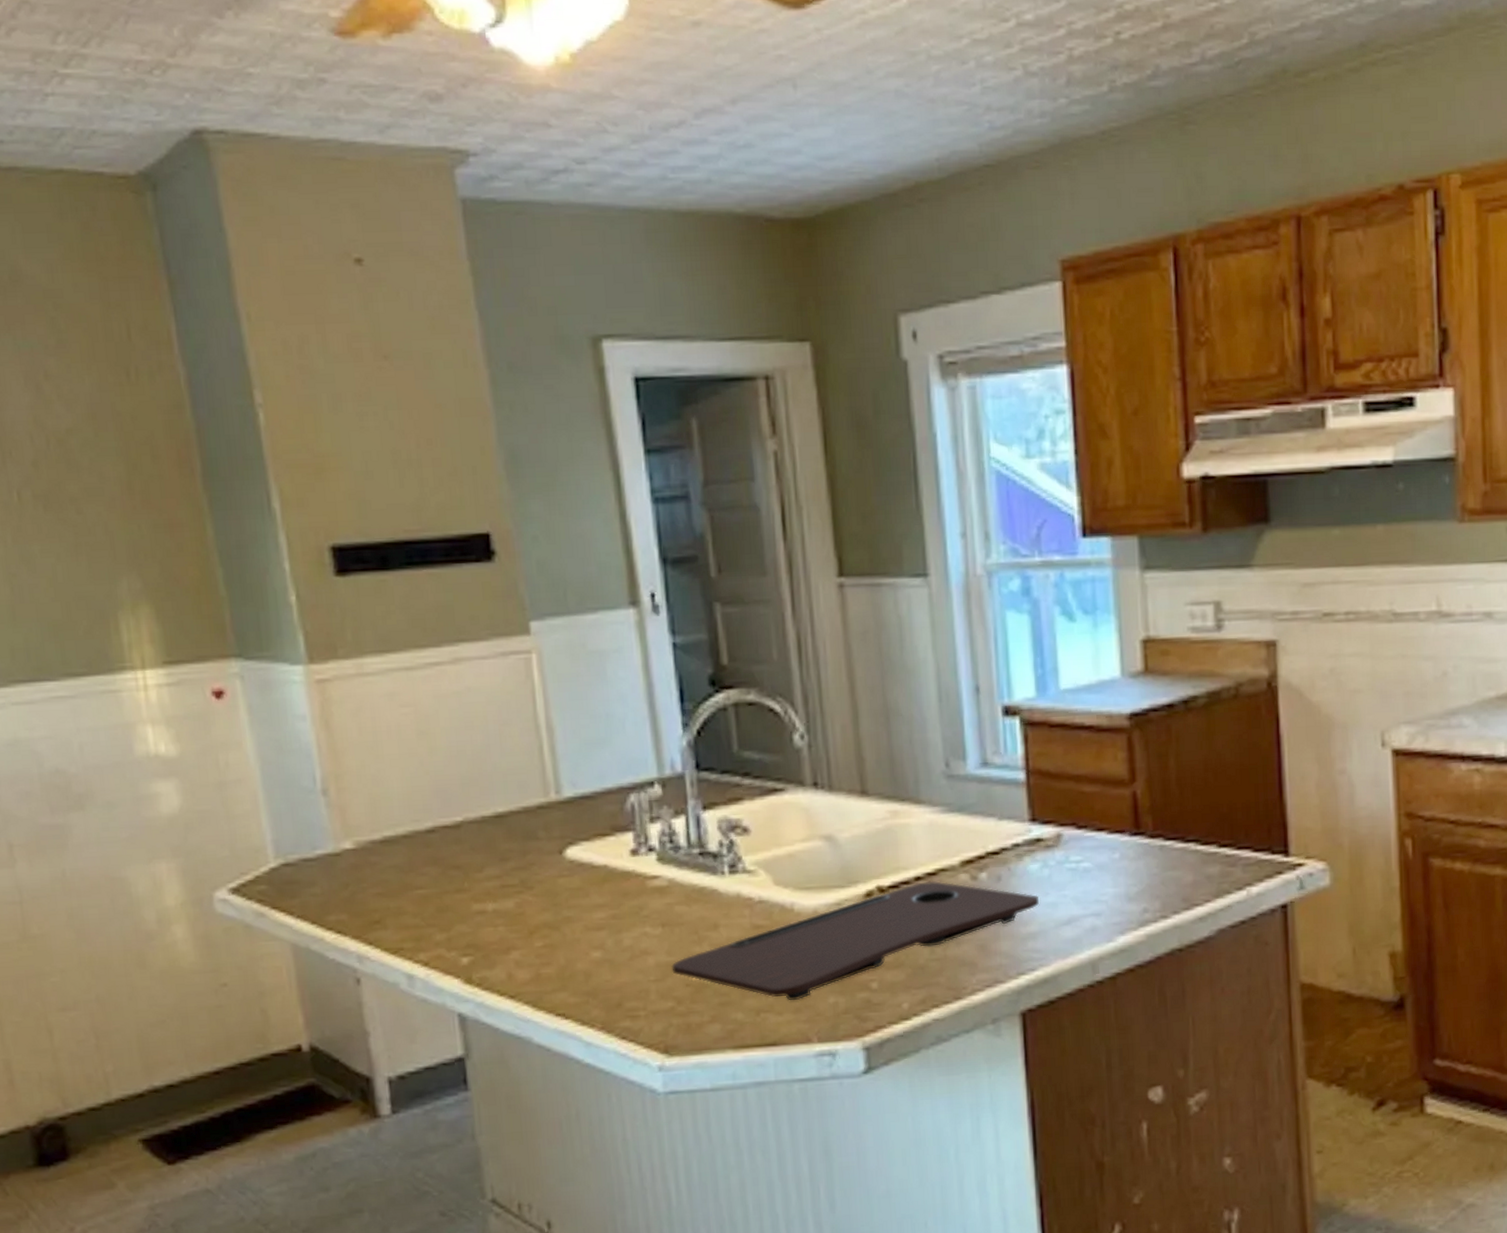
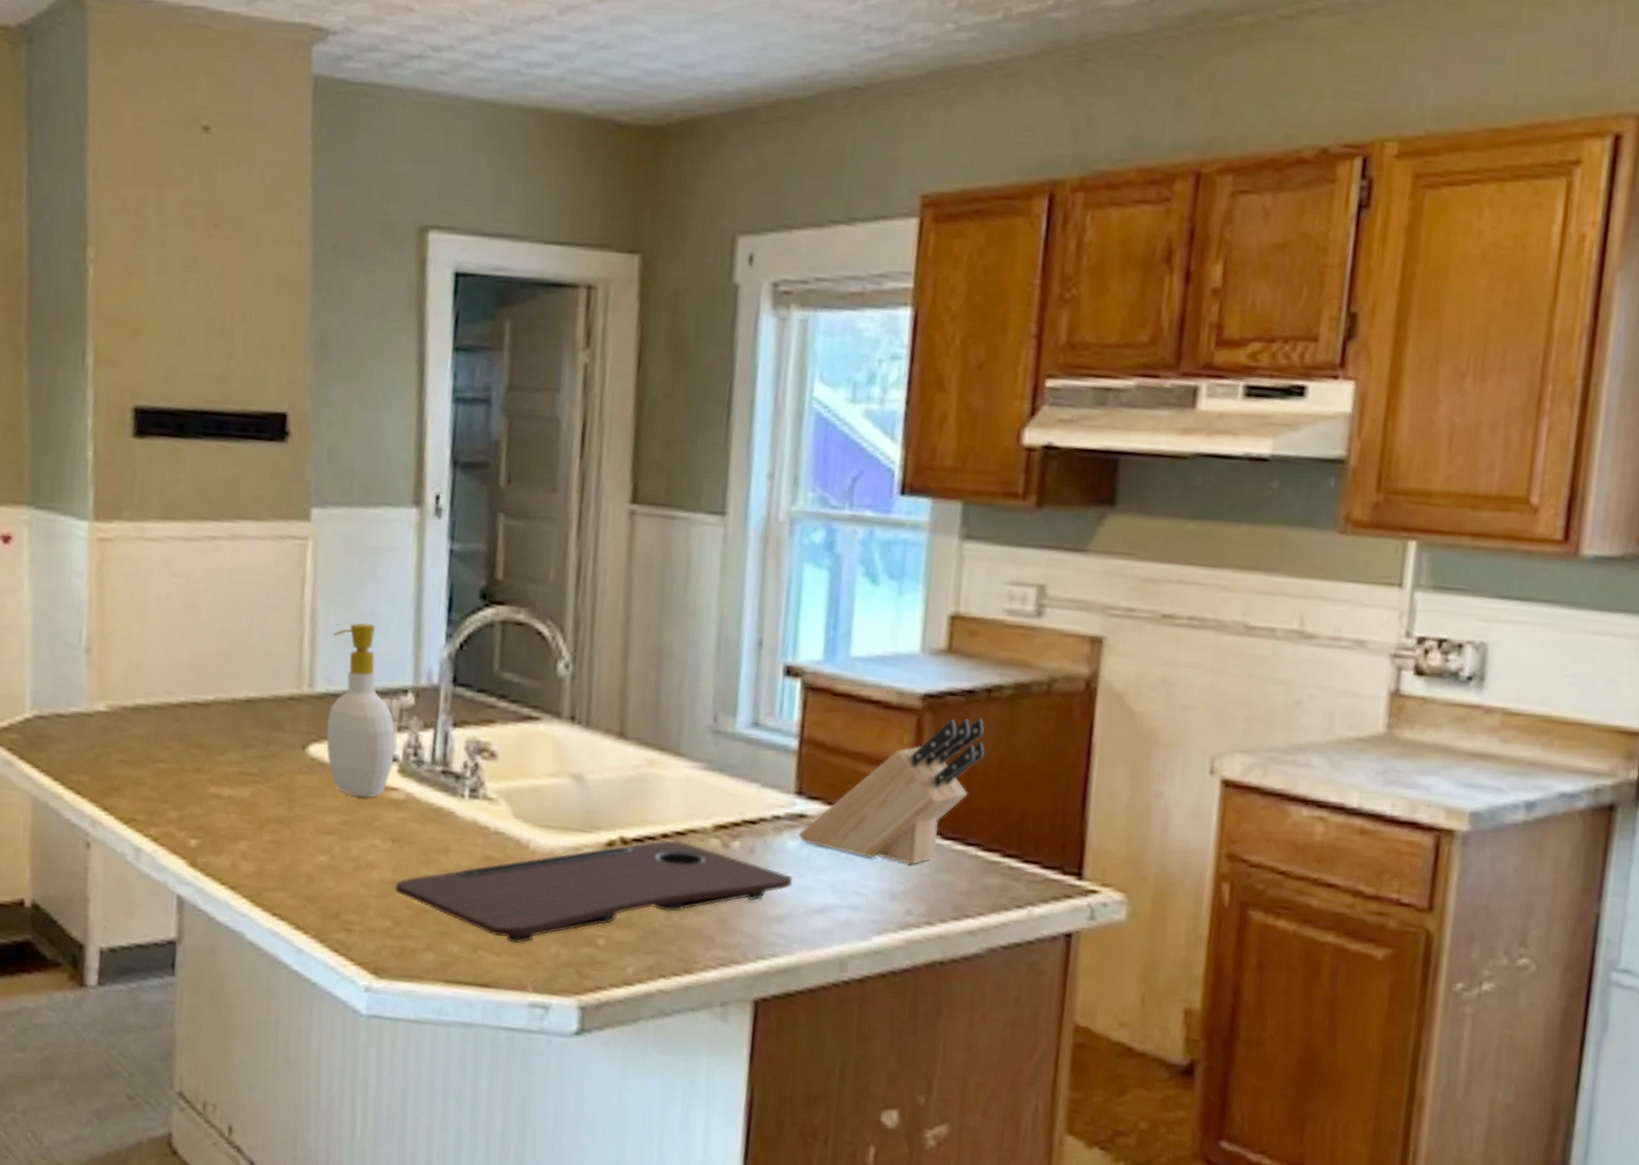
soap bottle: none [572,724,651,890] -> present [326,622,395,798]
knife block: none [1037,728,1191,868] -> present [797,718,985,865]

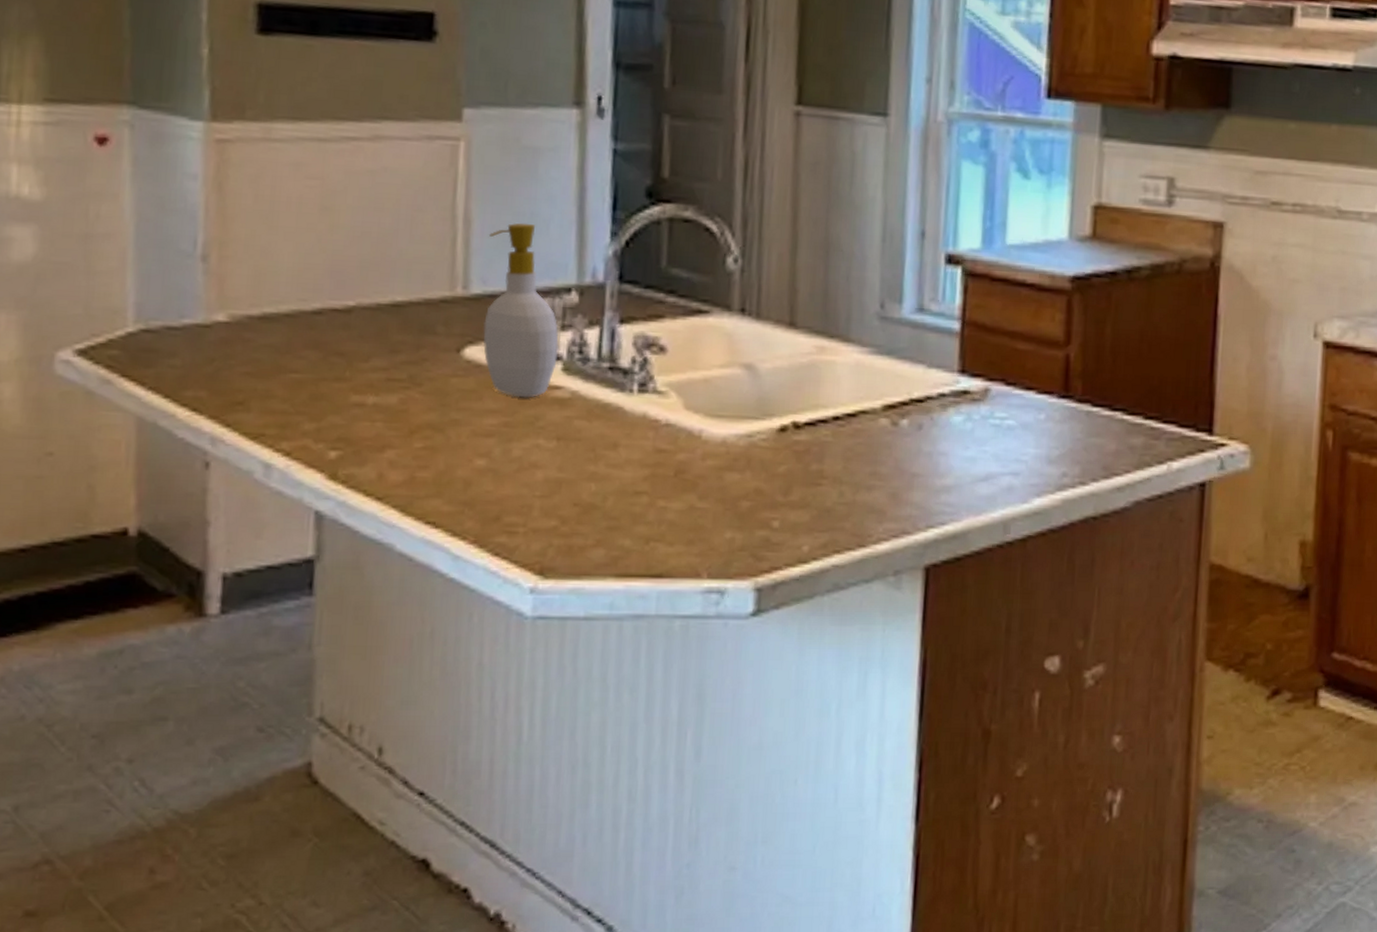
cutting board: present [395,840,792,943] -> none [560,422,958,532]
knife block: present [797,718,985,865] -> none [962,297,1127,431]

